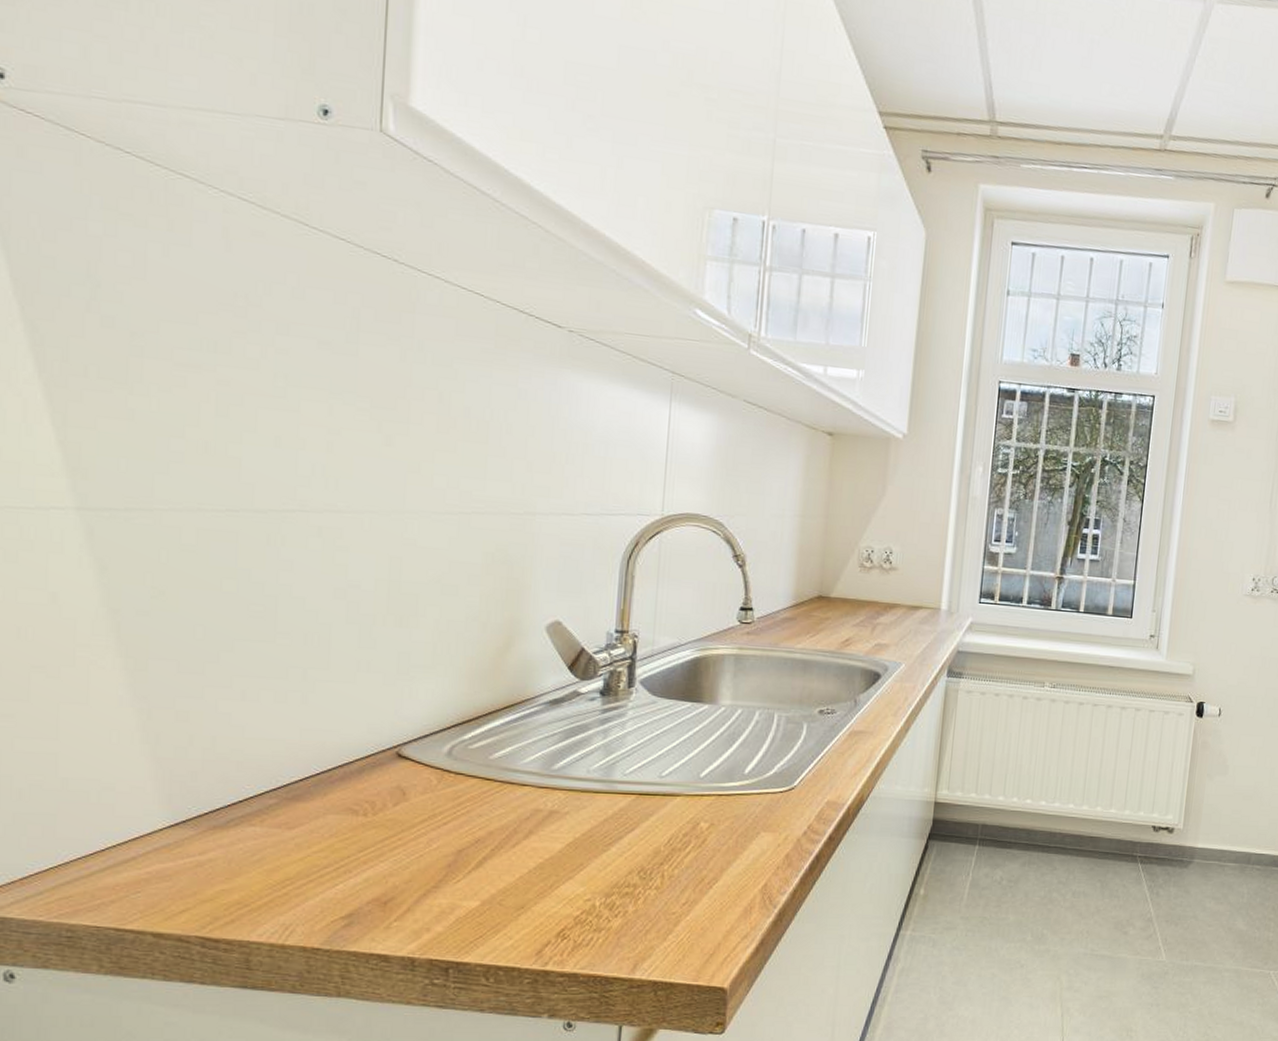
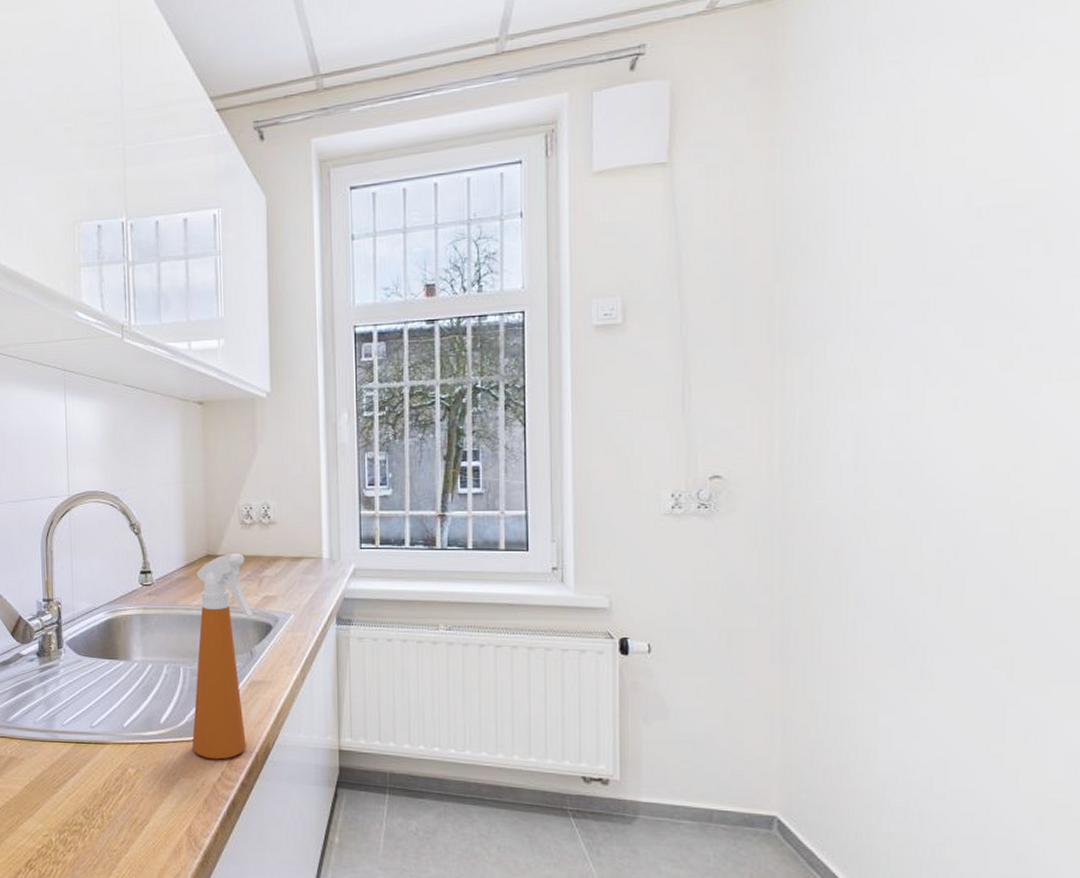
spray bottle: none [779,595,862,813] -> present [192,552,253,760]

